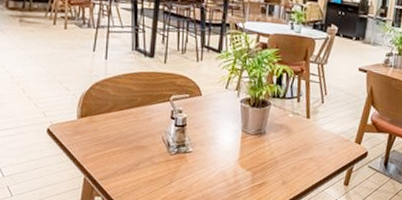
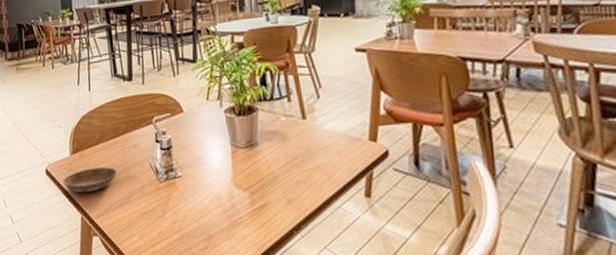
saucer: none [67,133,128,156] -> present [63,167,118,193]

